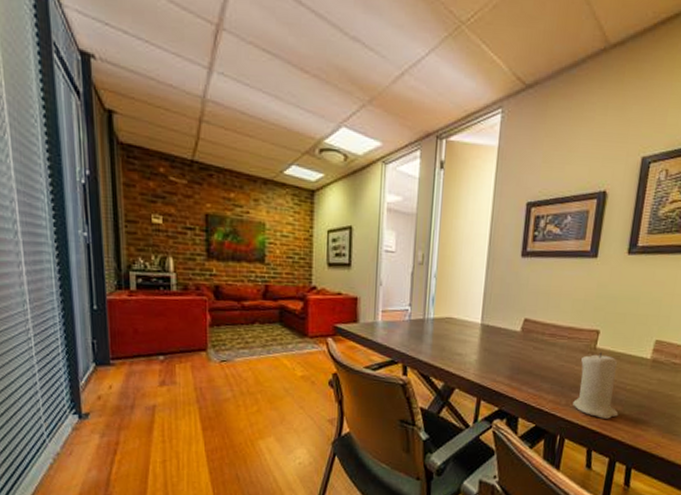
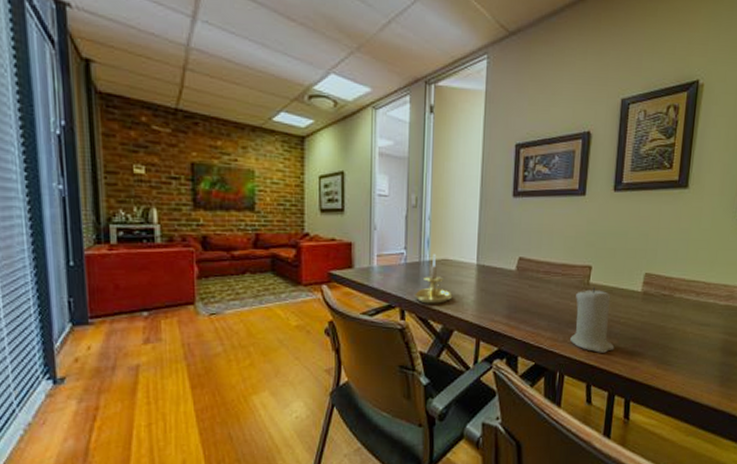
candle holder: none [416,311,456,362] -> present [413,253,453,304]

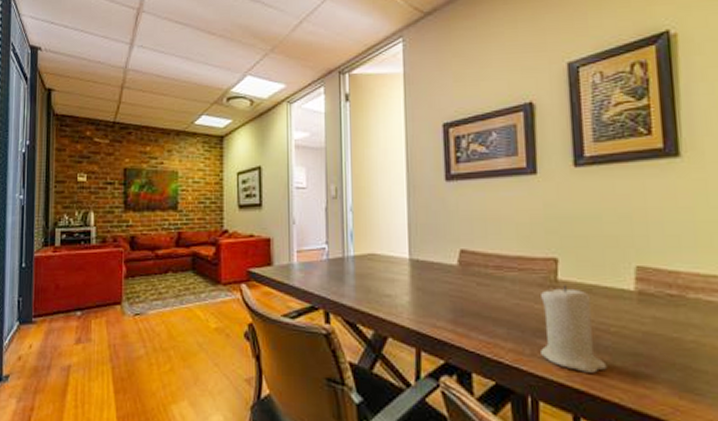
candle holder: present [413,253,453,304] -> none [338,248,384,306]

